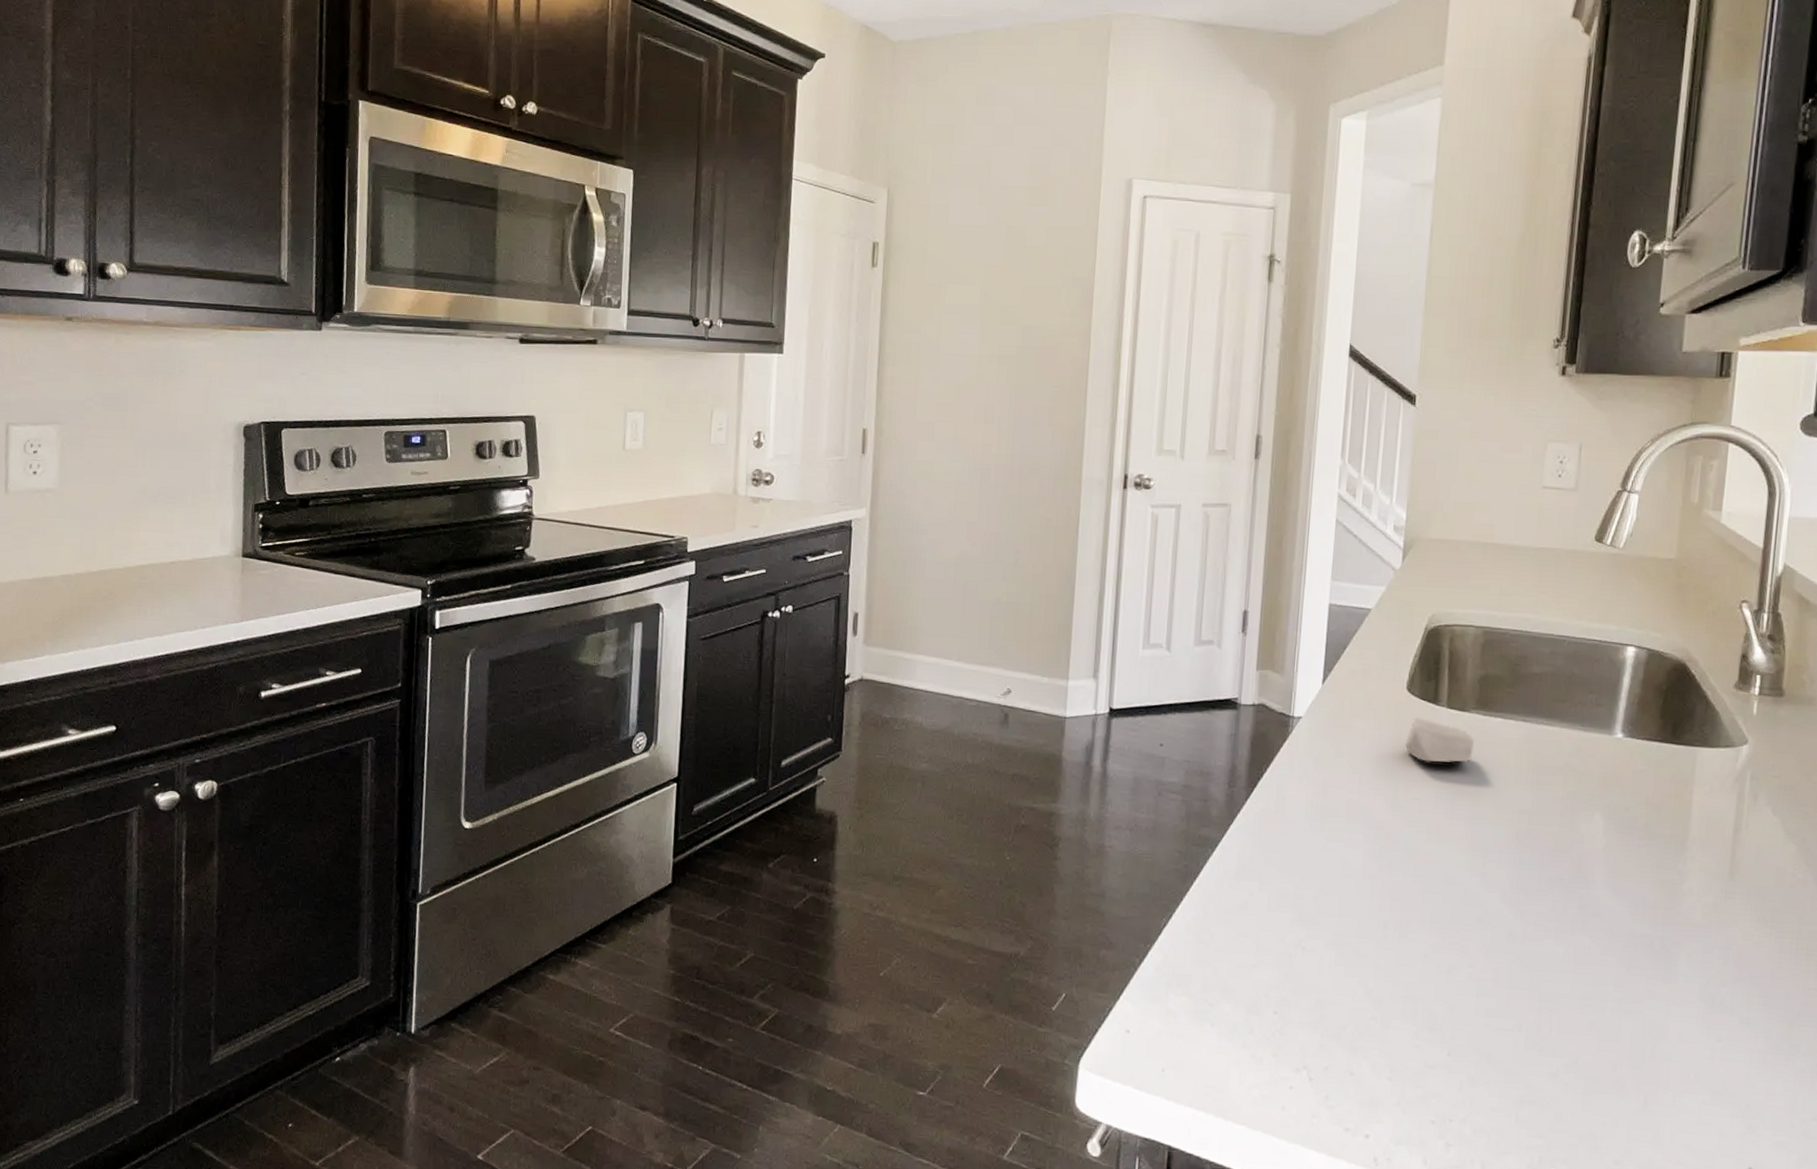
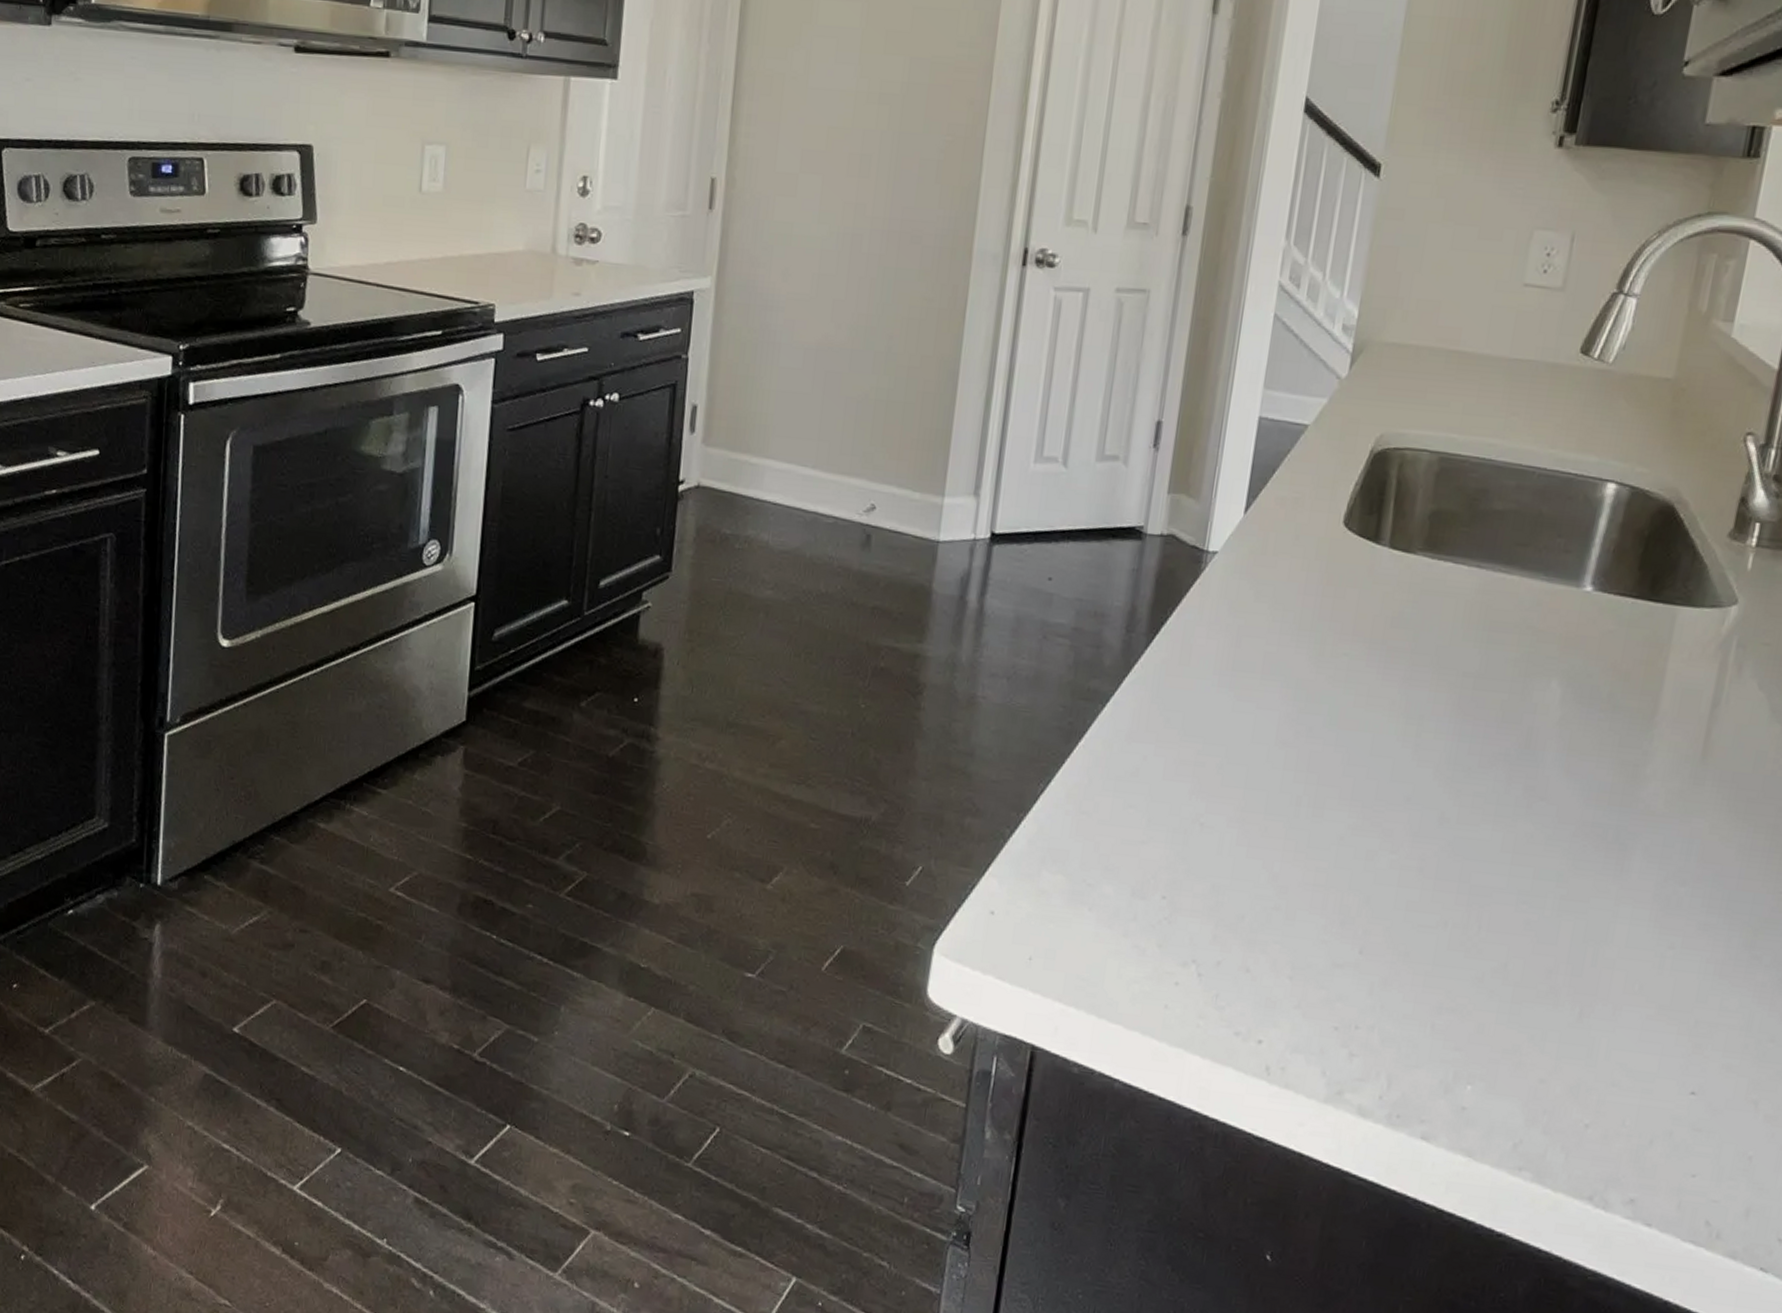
soap bar: present [1405,718,1474,763] -> none [1337,558,1418,615]

